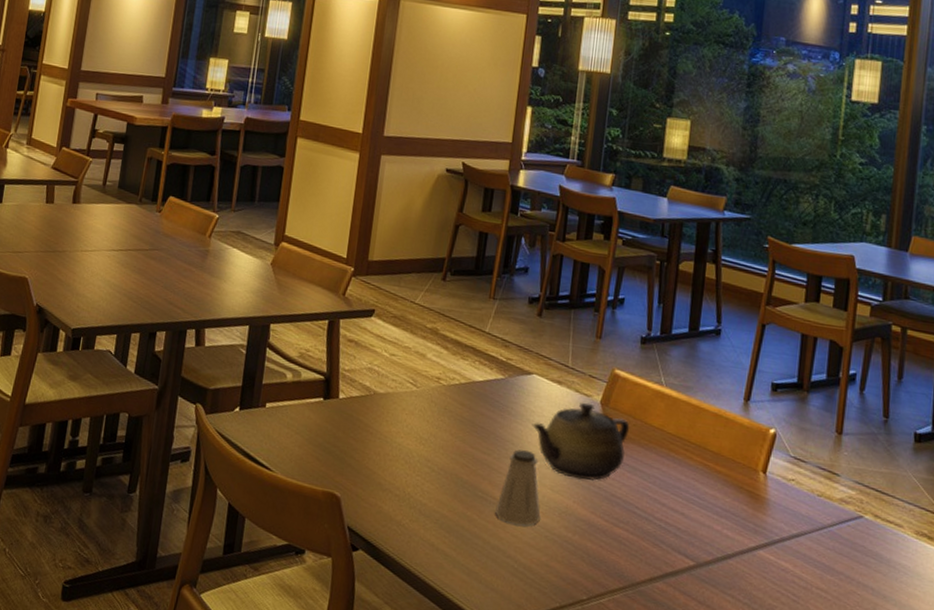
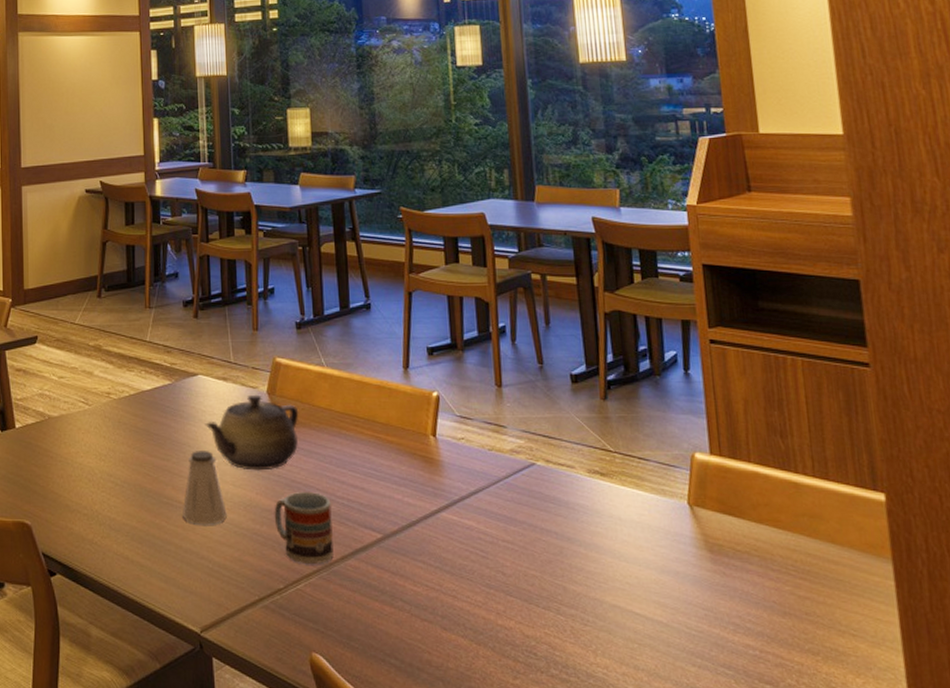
cup: none [587,506,648,582] -> present [274,492,334,564]

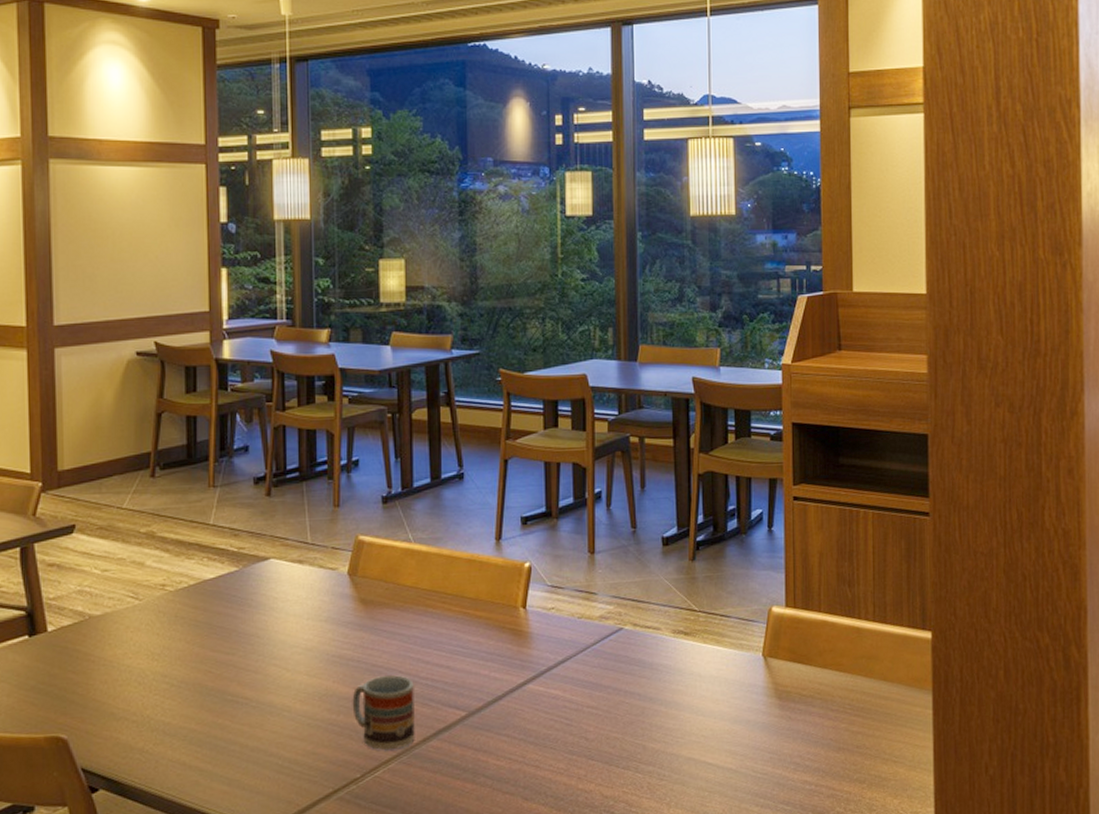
saltshaker: present [182,451,227,525] -> none [249,640,300,721]
teapot: present [204,394,299,471] -> none [276,576,383,658]

